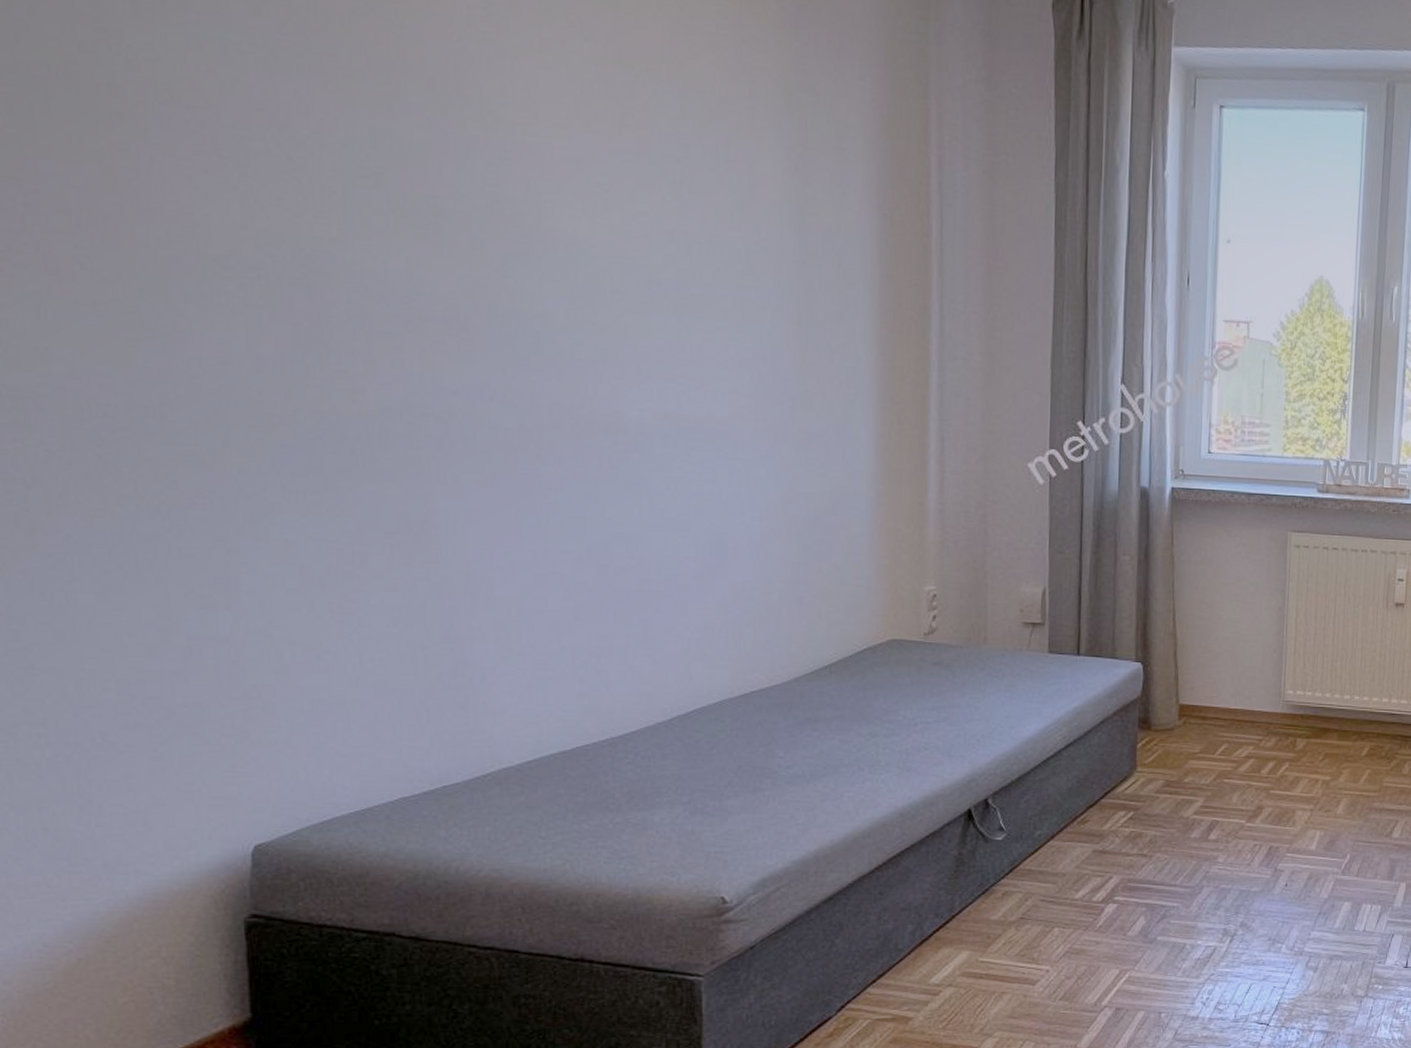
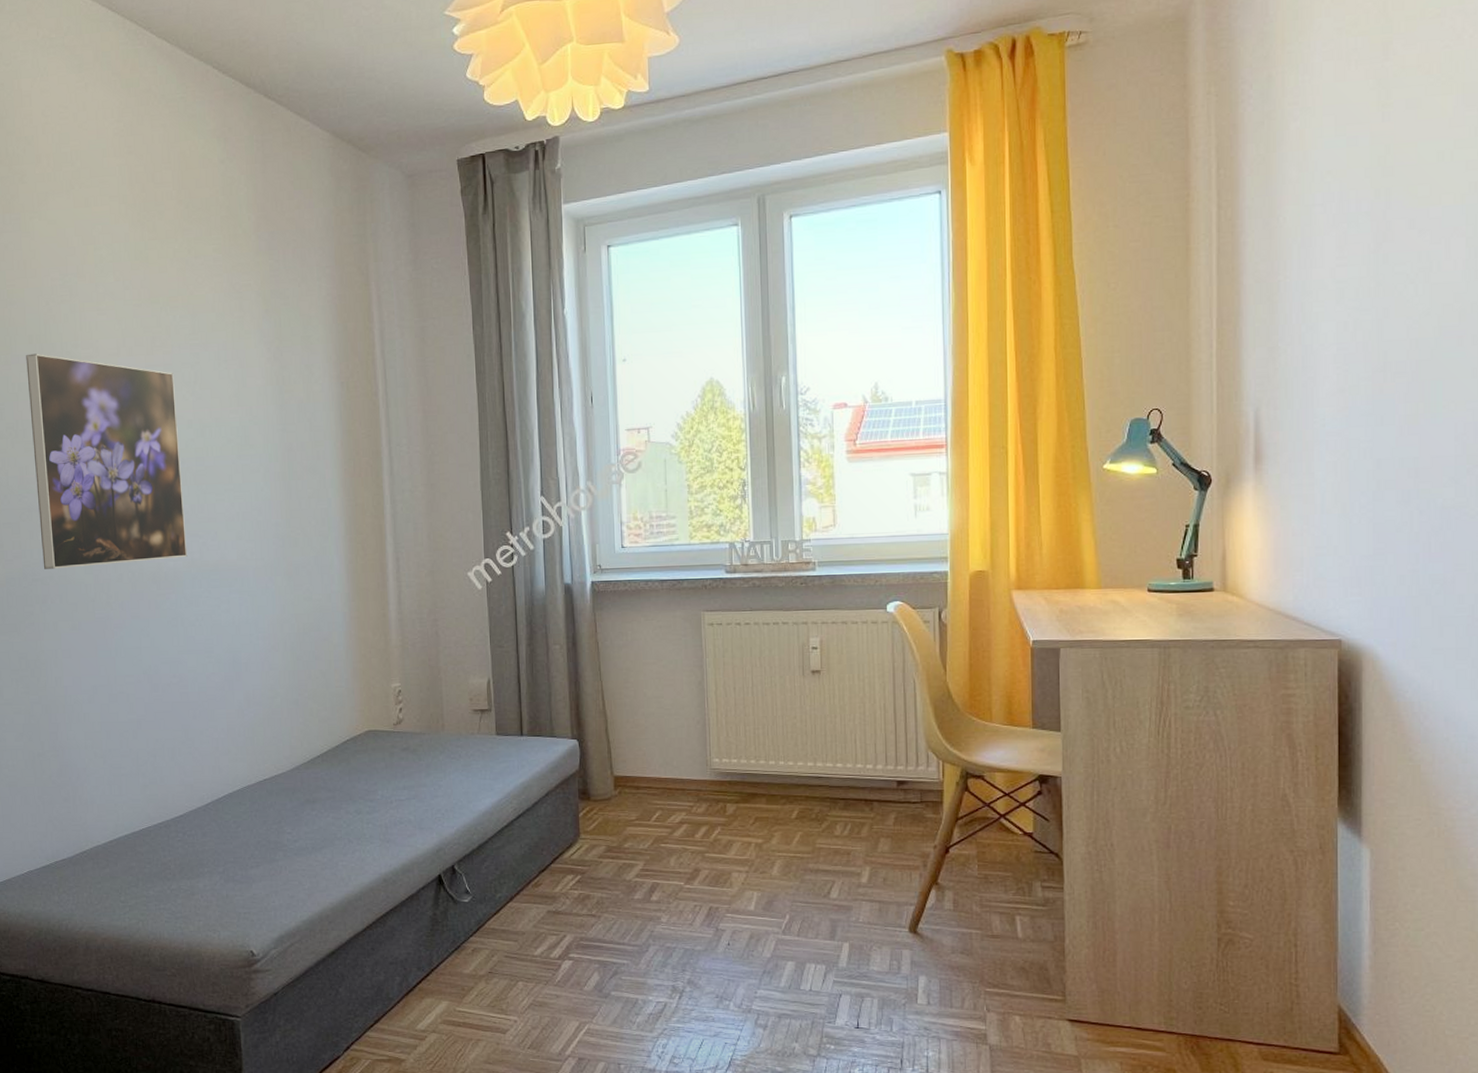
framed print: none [422,103,659,408] -> present [26,353,188,569]

